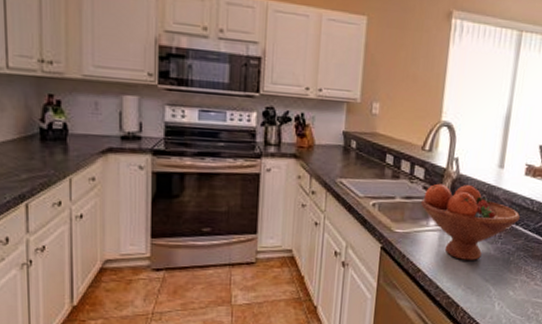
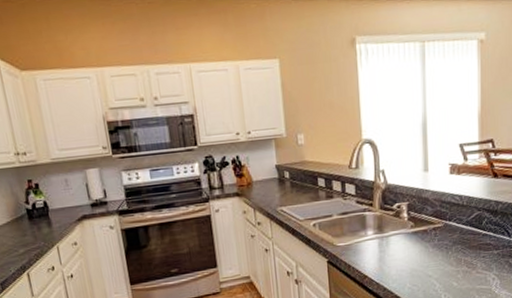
fruit bowl: present [421,183,521,260] -> none [357,192,452,261]

